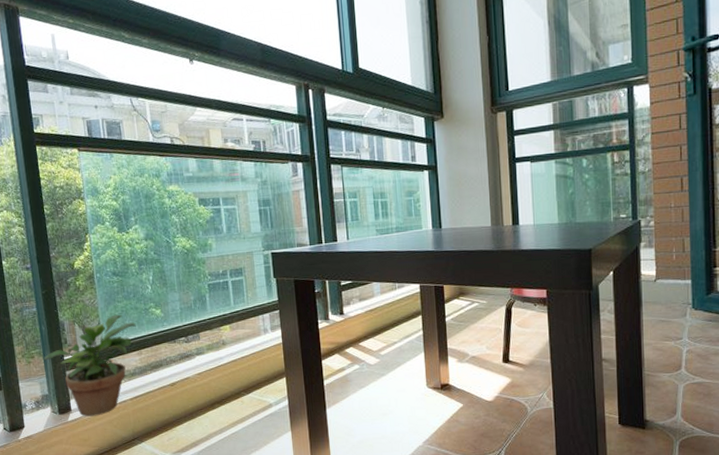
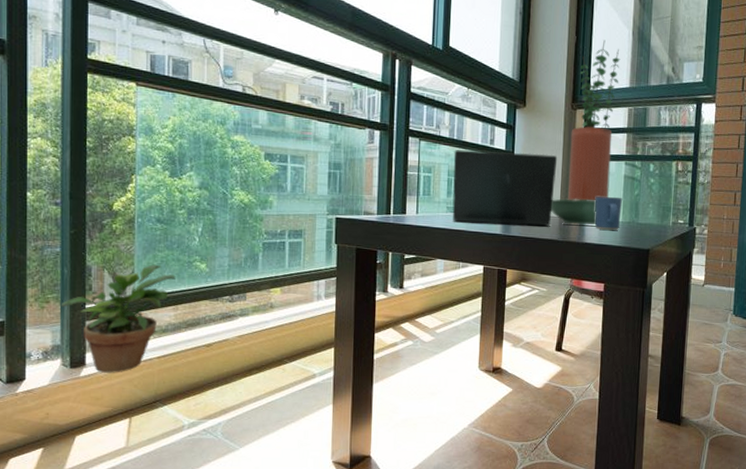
laptop: none [376,163,484,243] -> present [452,149,558,226]
bowl: none [482,204,531,233] -> present [551,198,597,226]
vase: none [493,35,541,208] -> present [567,40,621,201]
mug: none [526,199,557,234] -> present [595,197,622,230]

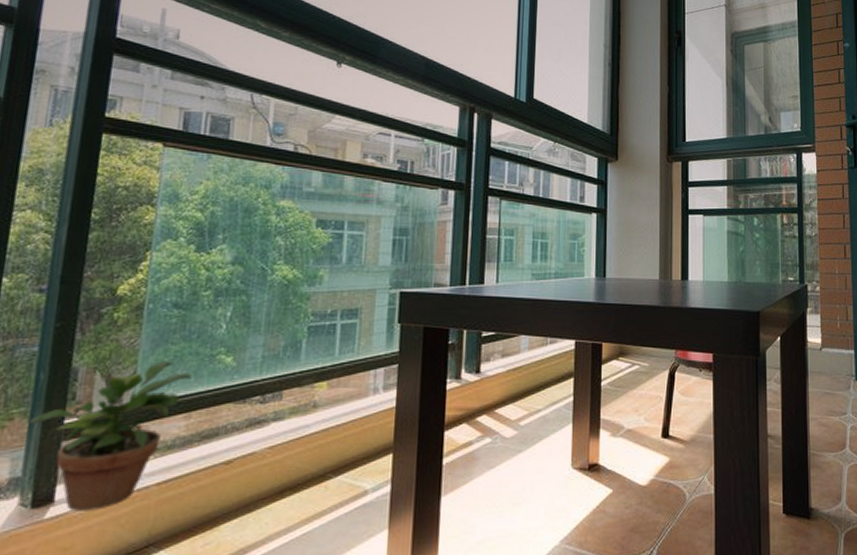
laptop: present [452,149,558,226] -> none [538,208,655,291]
bowl: present [551,198,597,226] -> none [650,259,701,288]
vase: present [567,40,621,201] -> none [667,90,716,260]
mug: present [595,197,622,230] -> none [697,255,727,292]

